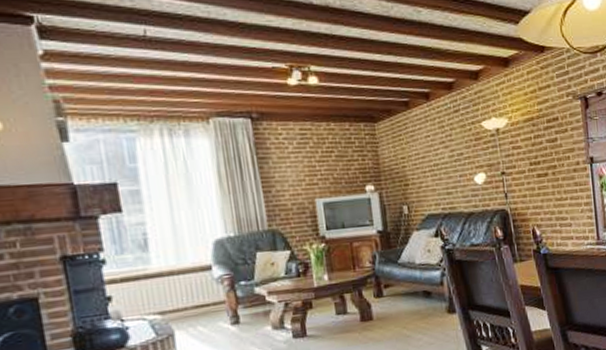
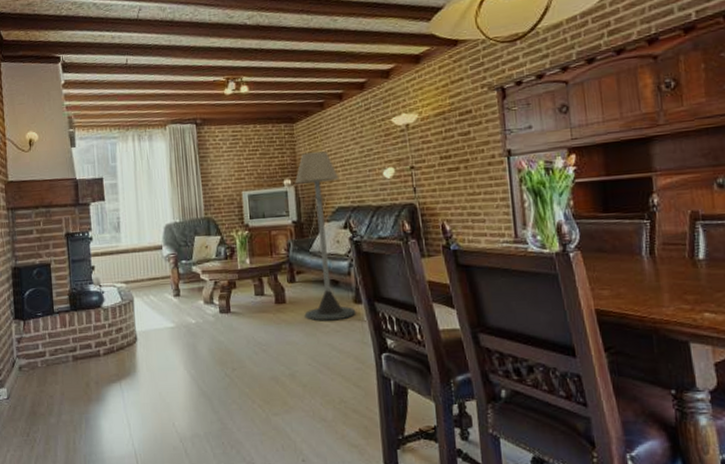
floor lamp: none [378,155,450,336] -> present [294,151,356,321]

